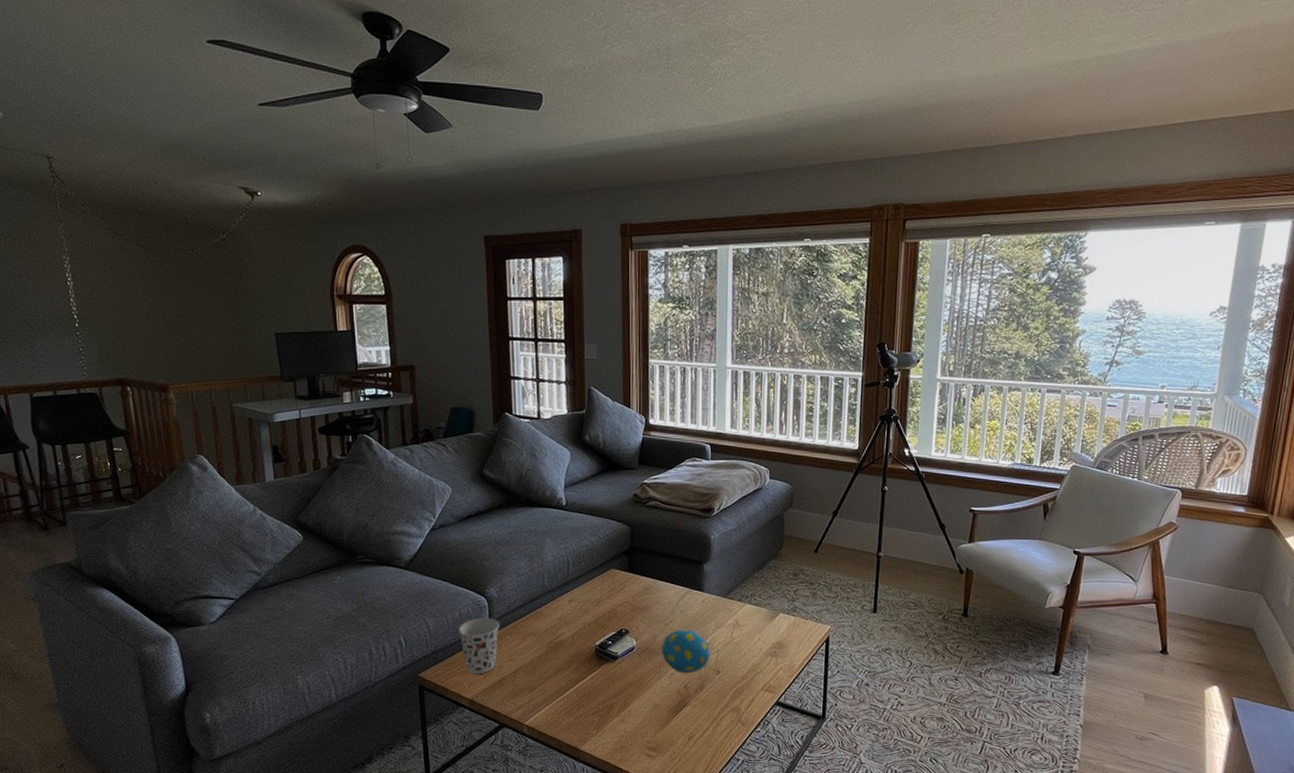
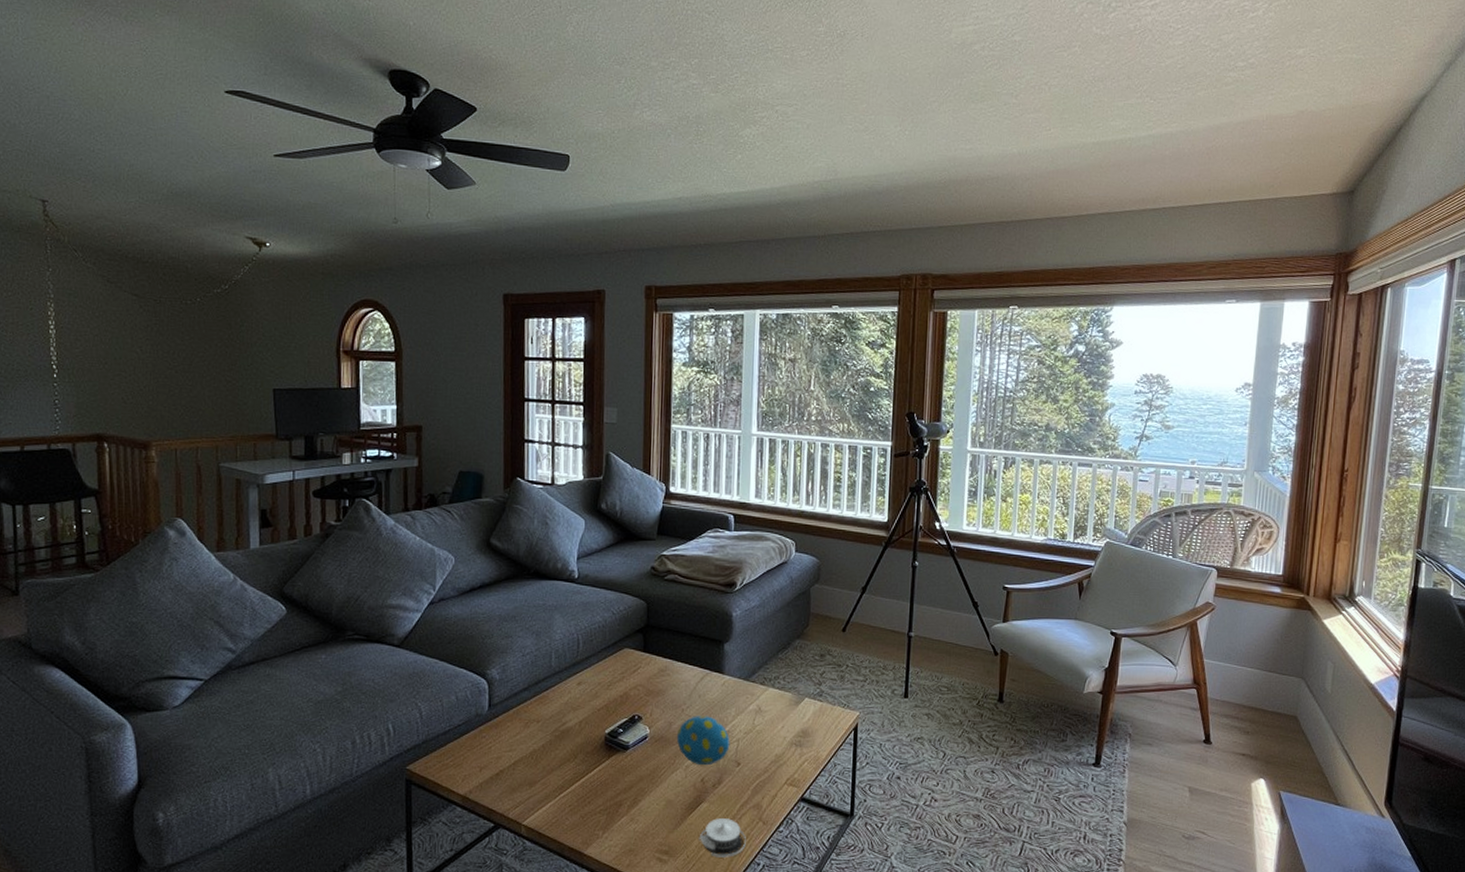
cup: present [459,618,500,674] -> none [454,702,500,767]
architectural model: none [683,720,726,754] -> present [698,818,746,858]

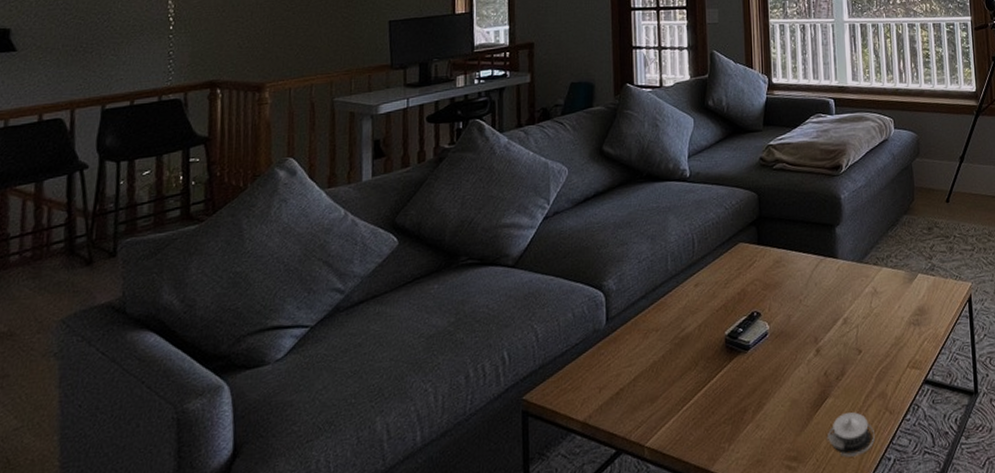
decorative egg: present [676,716,730,766] -> none [796,304,850,358]

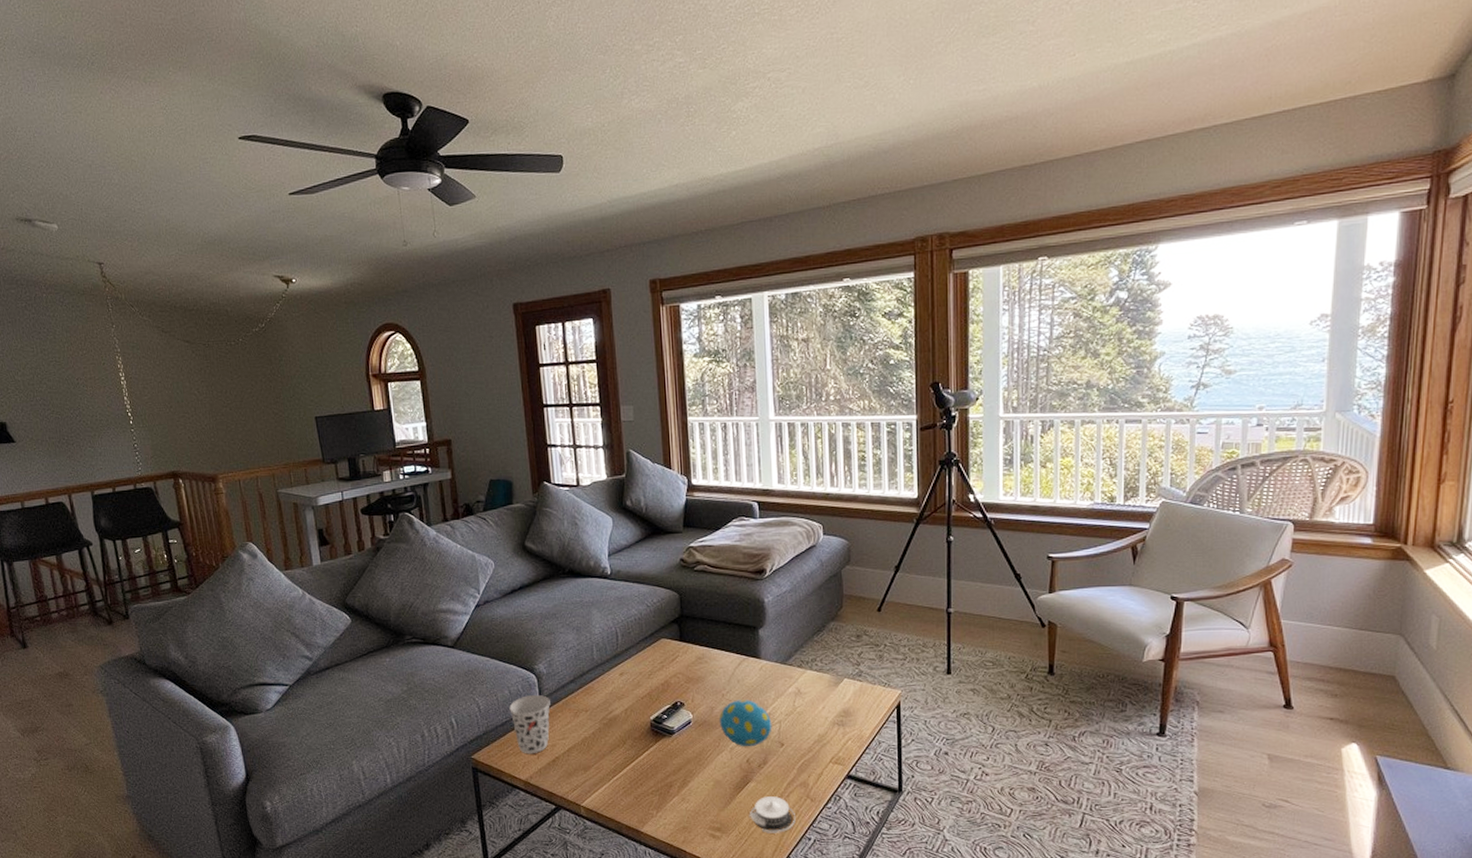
cup: none [571,316,618,388] -> present [509,695,550,754]
decorative egg: none [796,304,850,358] -> present [719,700,772,747]

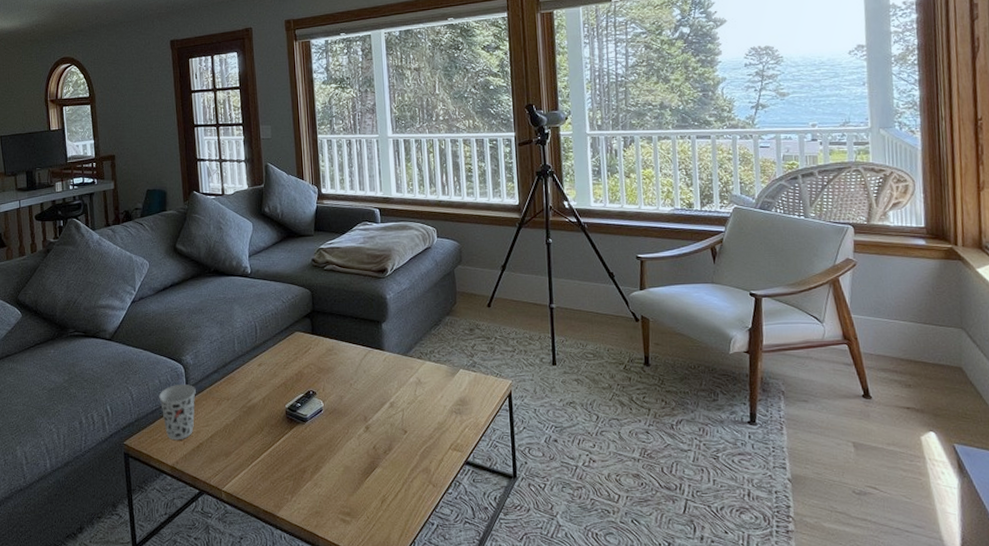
decorative egg: present [719,700,772,747] -> none [347,389,396,434]
architectural model: present [749,796,796,833] -> none [376,482,419,518]

